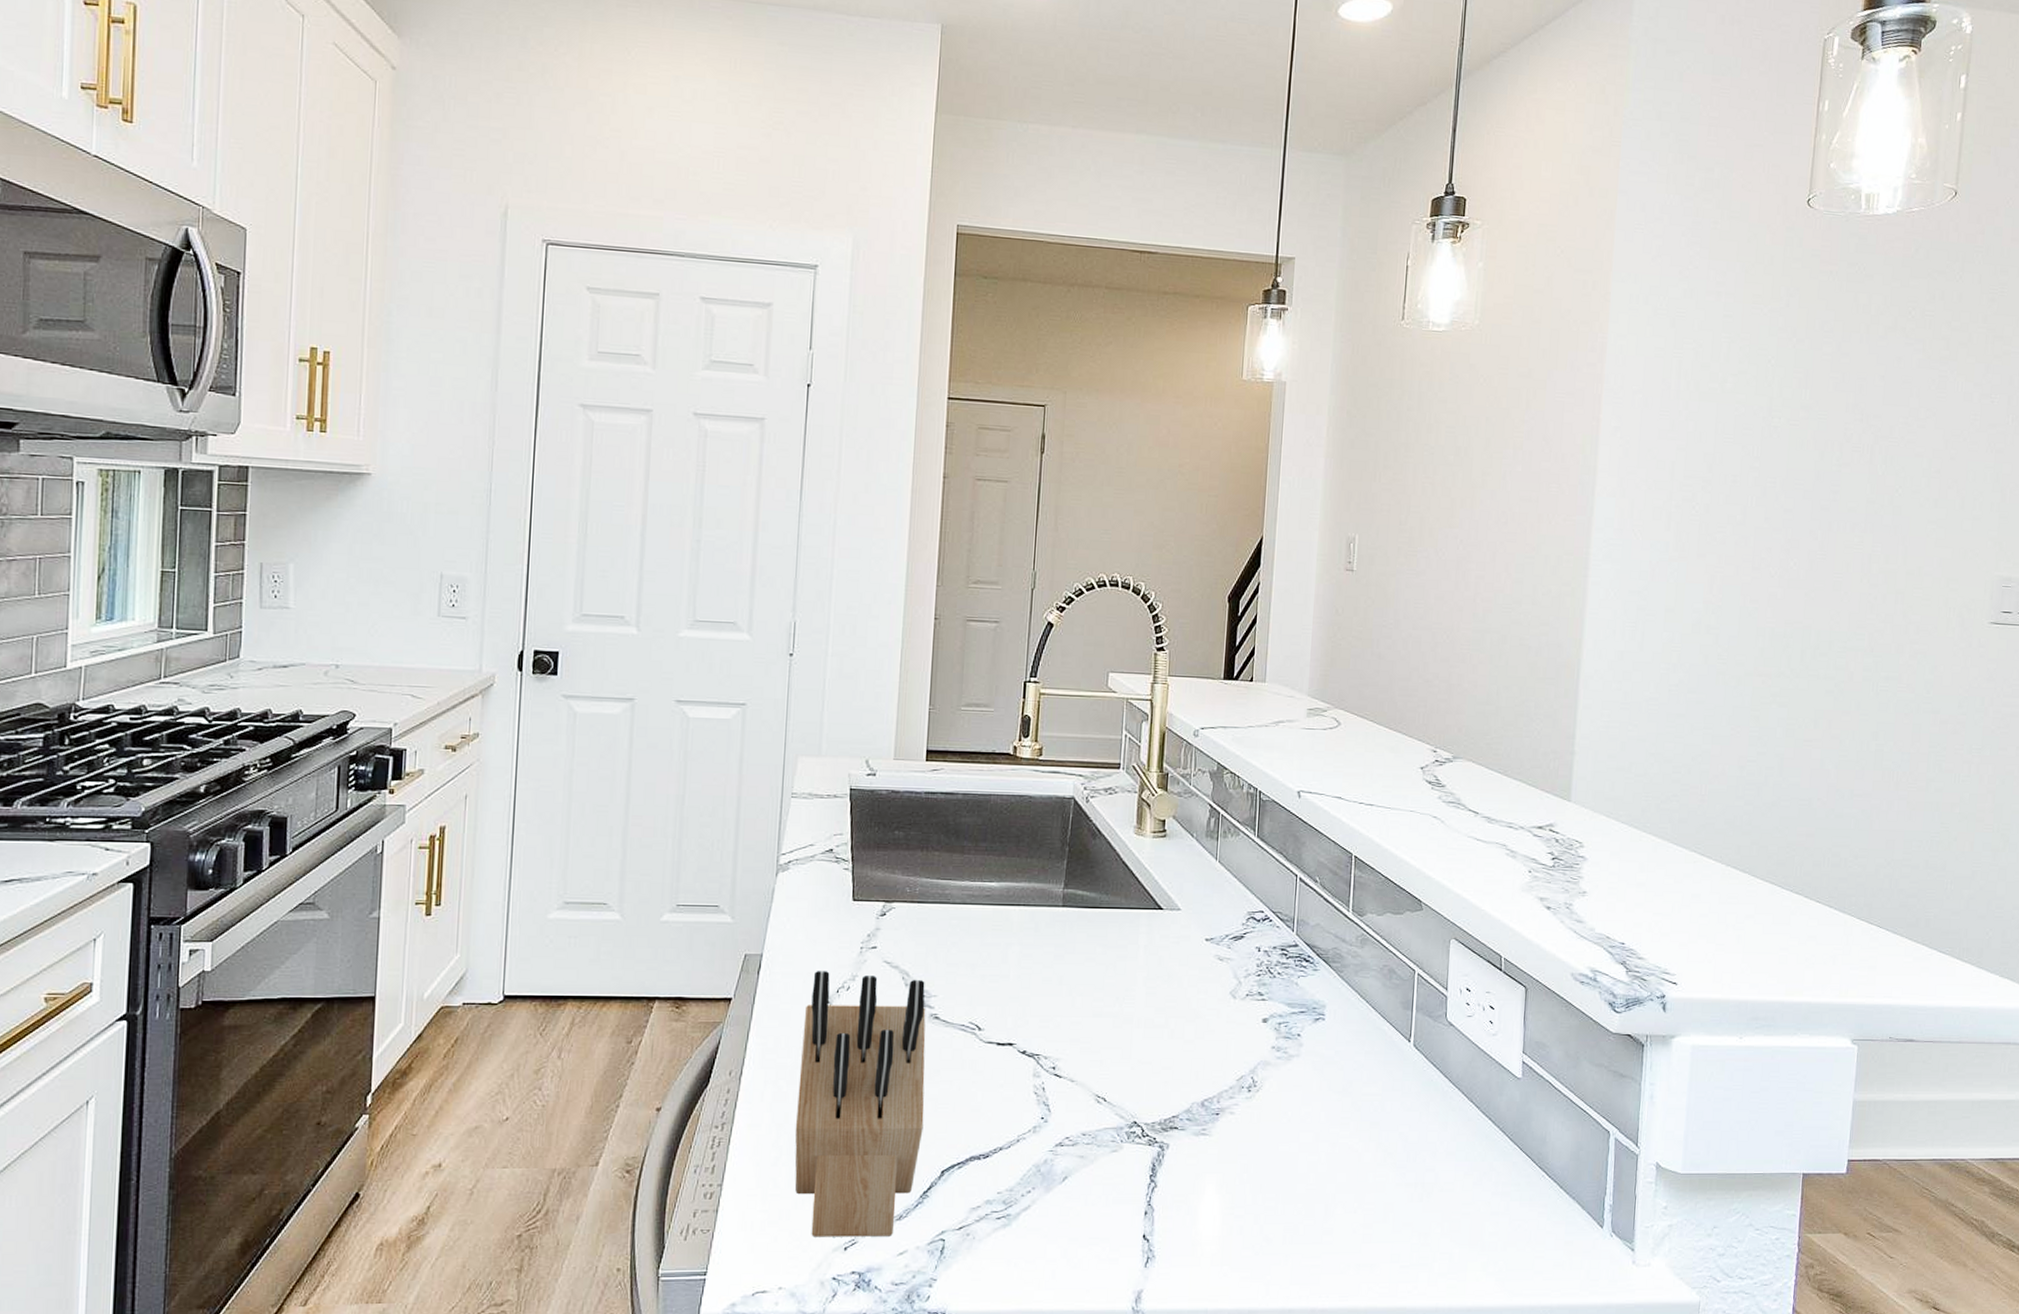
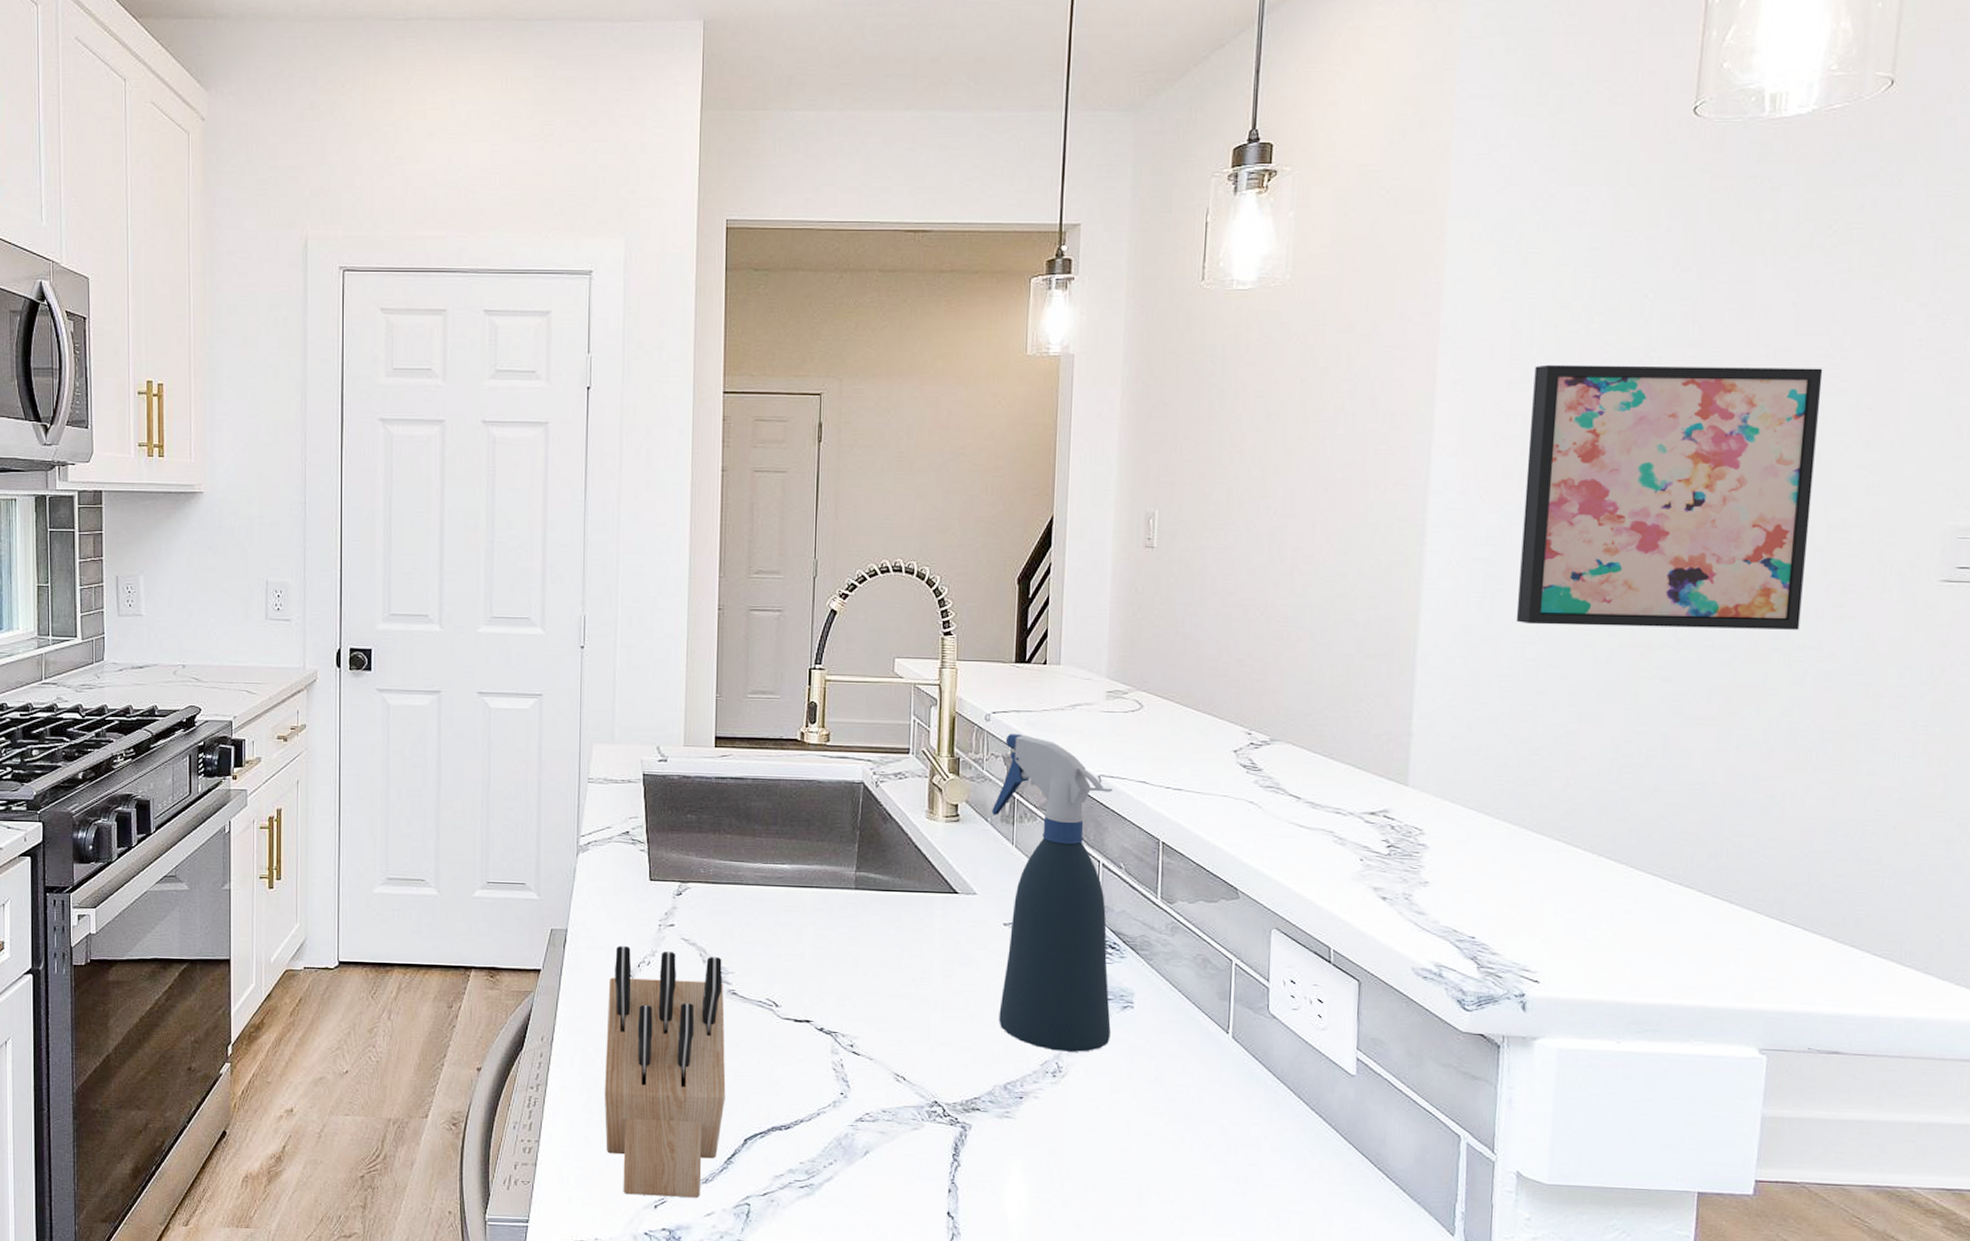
spray bottle: none [1197,750,1311,1066] -> present [992,734,1113,1052]
wall art: none [1662,417,1904,663] -> present [1516,364,1823,630]

